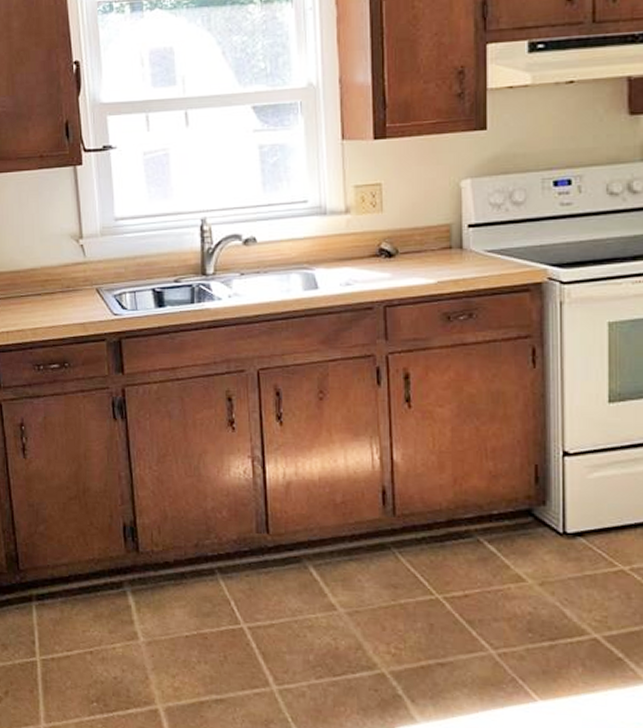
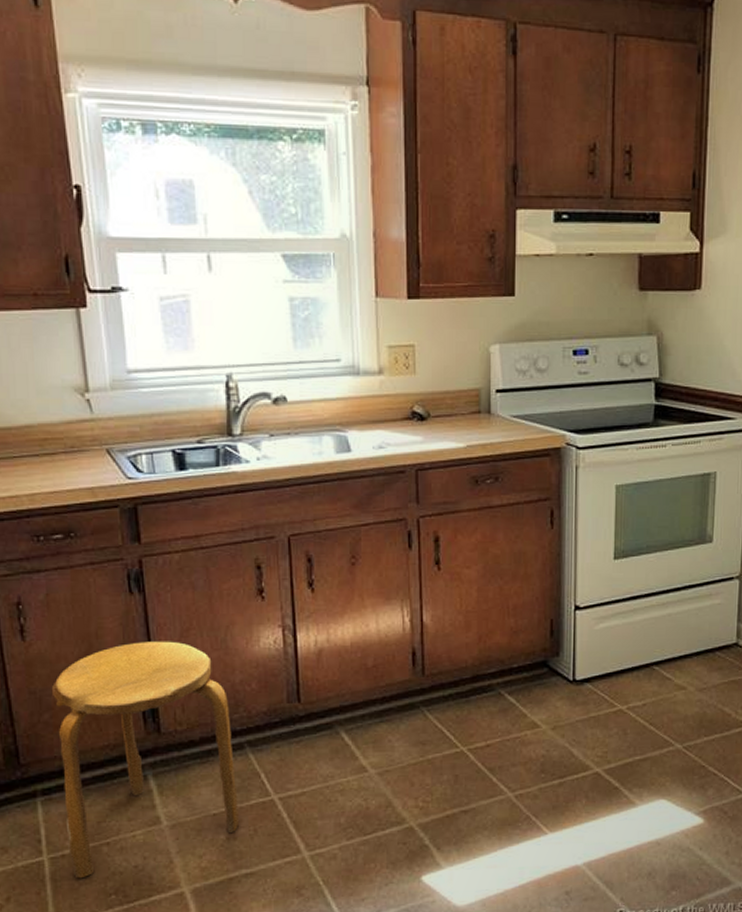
stool: none [46,465,211,683] -> present [51,641,240,879]

